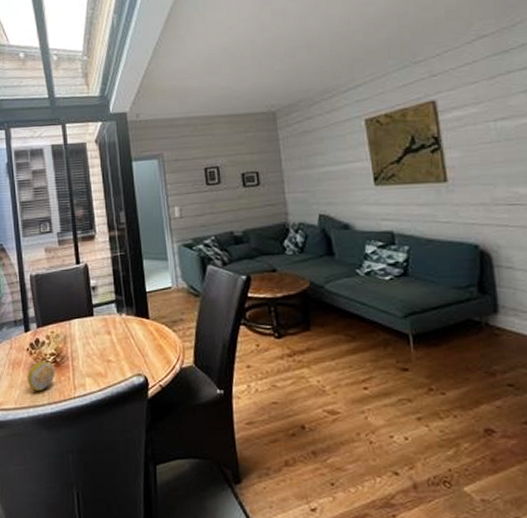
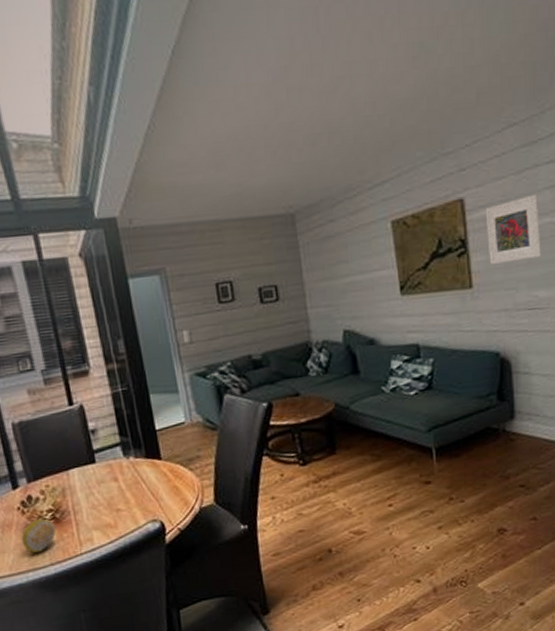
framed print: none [458,97,519,161] -> present [485,194,541,264]

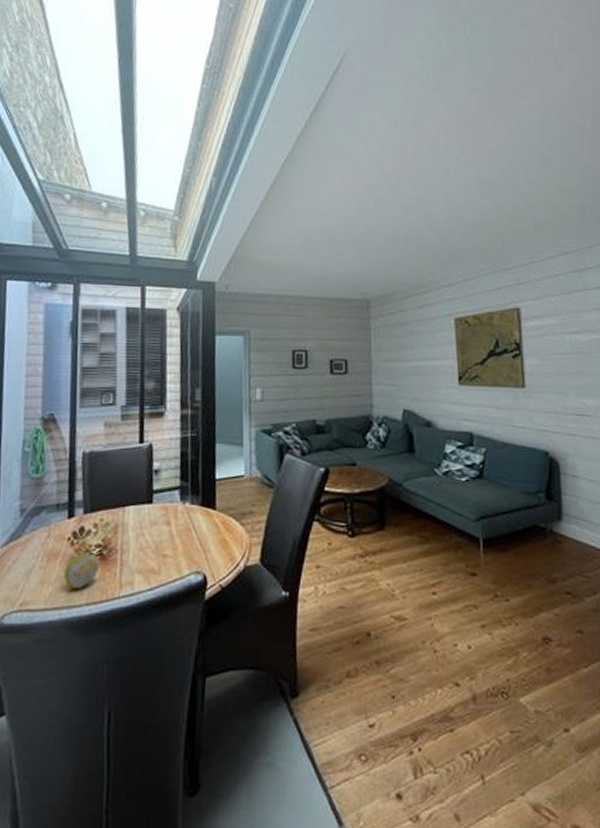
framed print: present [485,194,541,264] -> none [539,313,589,369]

